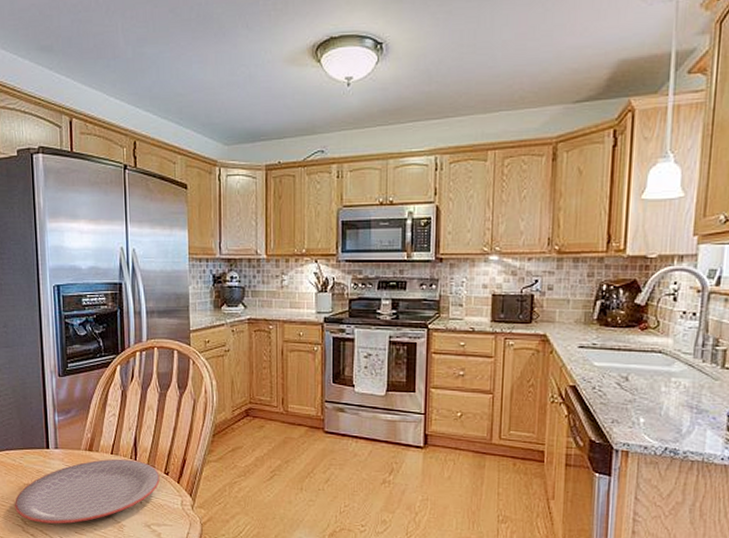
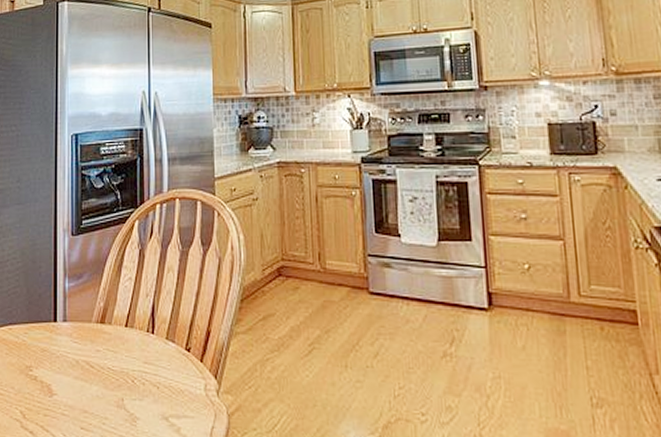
plate: present [15,458,160,524] -> none [14,332,180,418]

